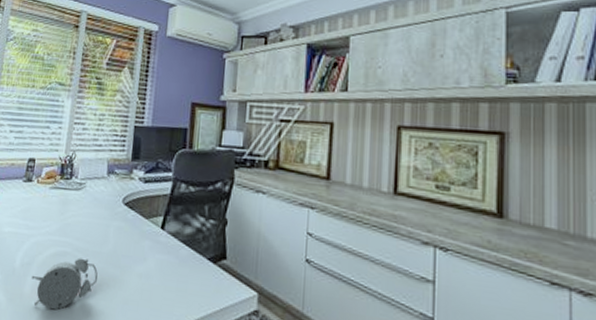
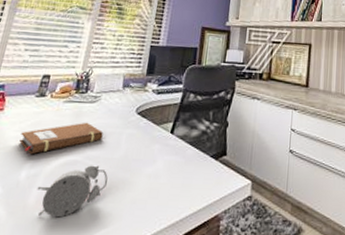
notebook: none [12,211,91,243] -> present [19,122,104,155]

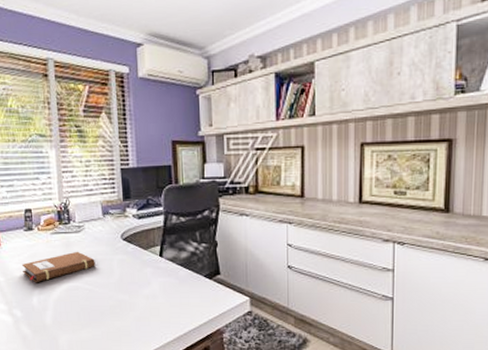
alarm clock: present [37,165,108,218] -> none [50,289,110,334]

